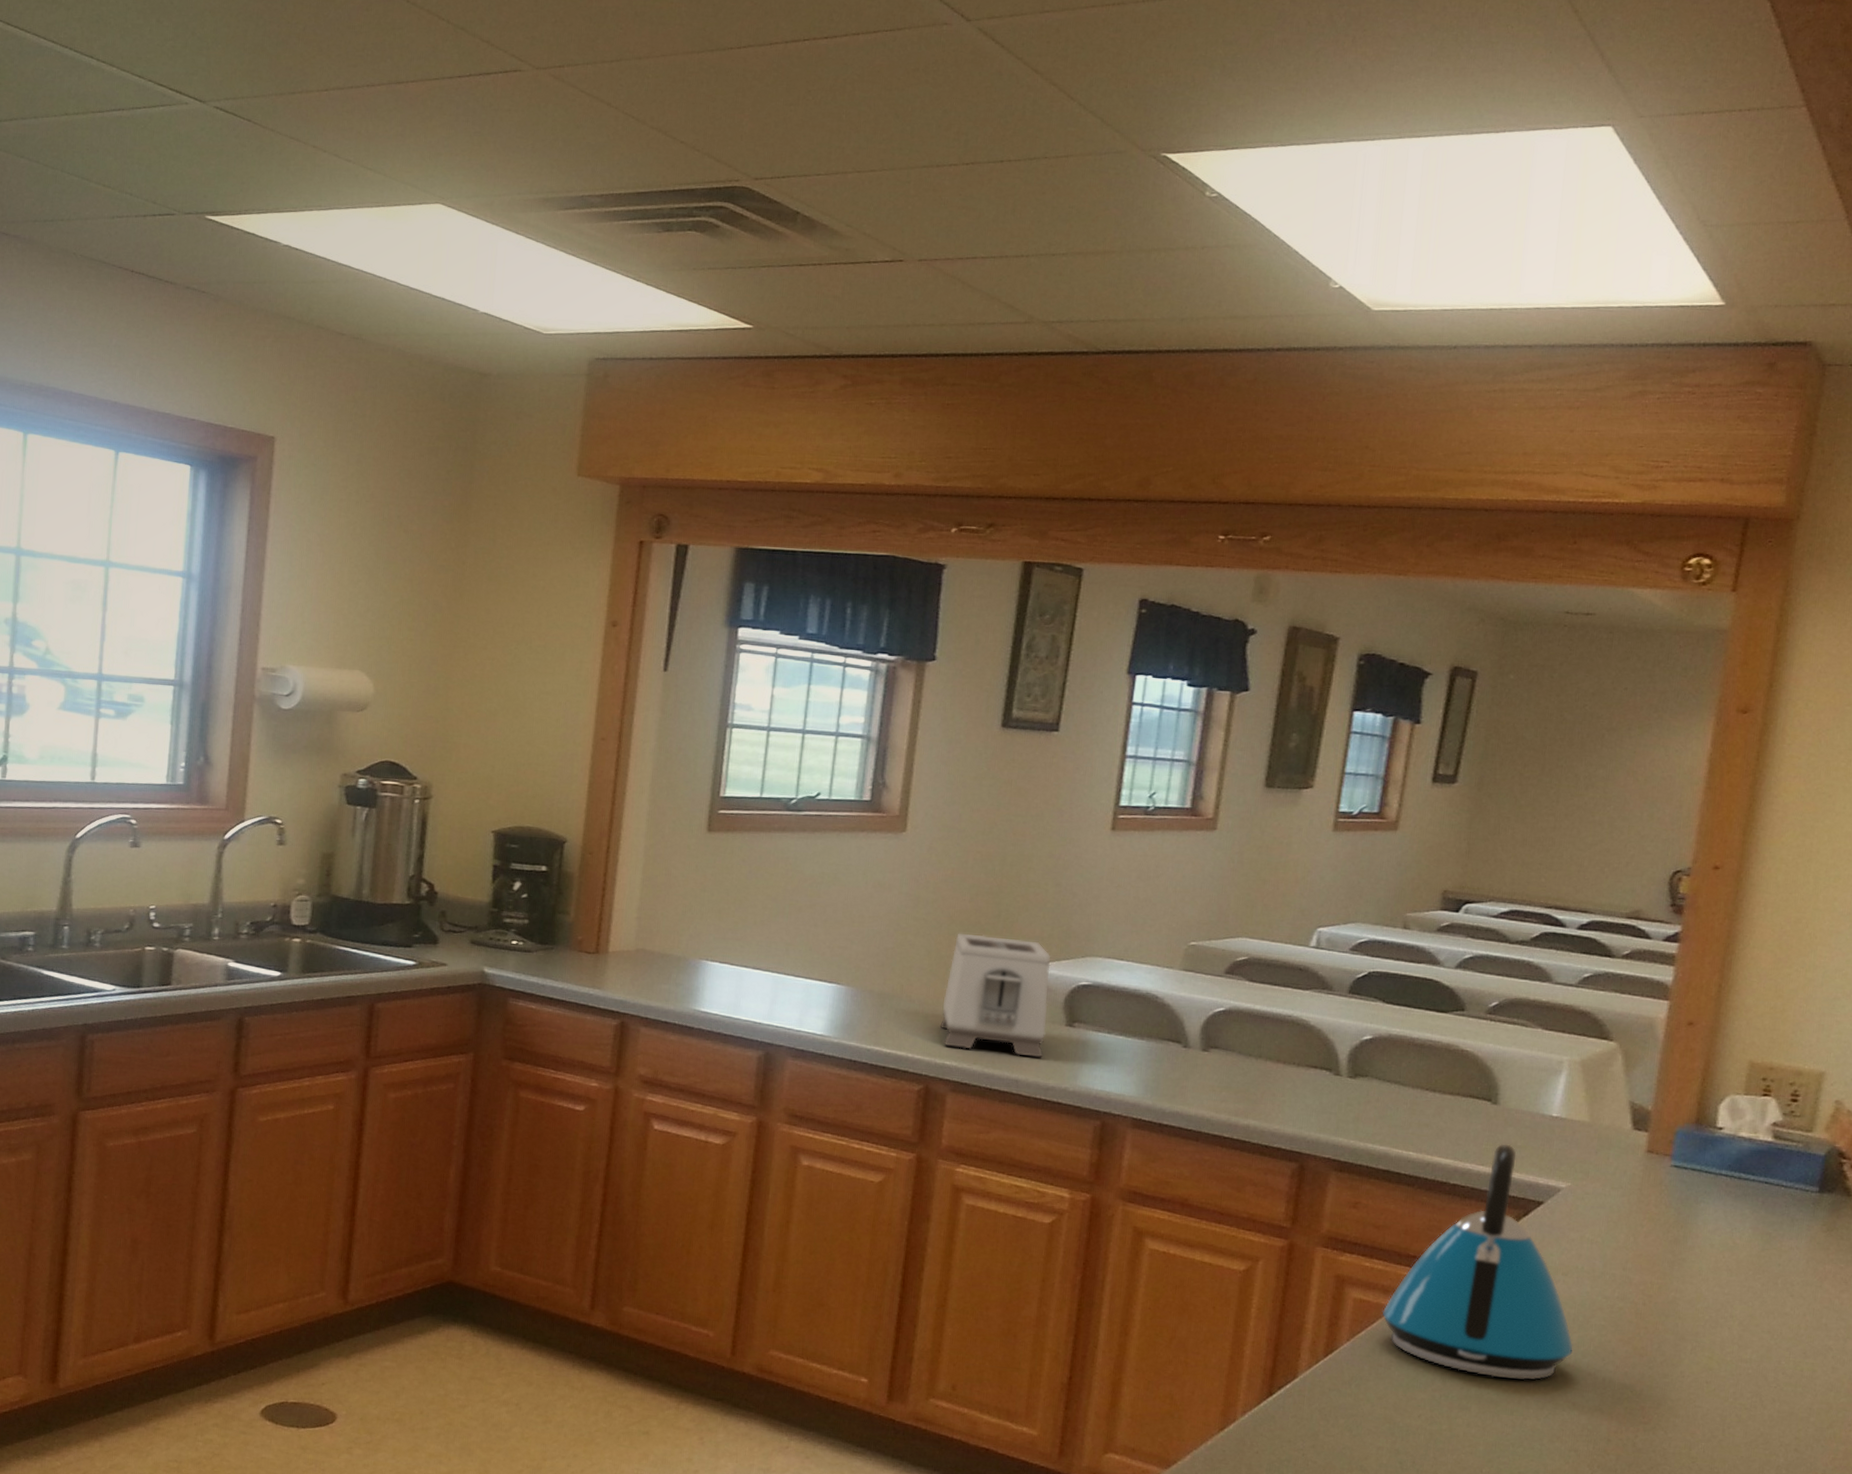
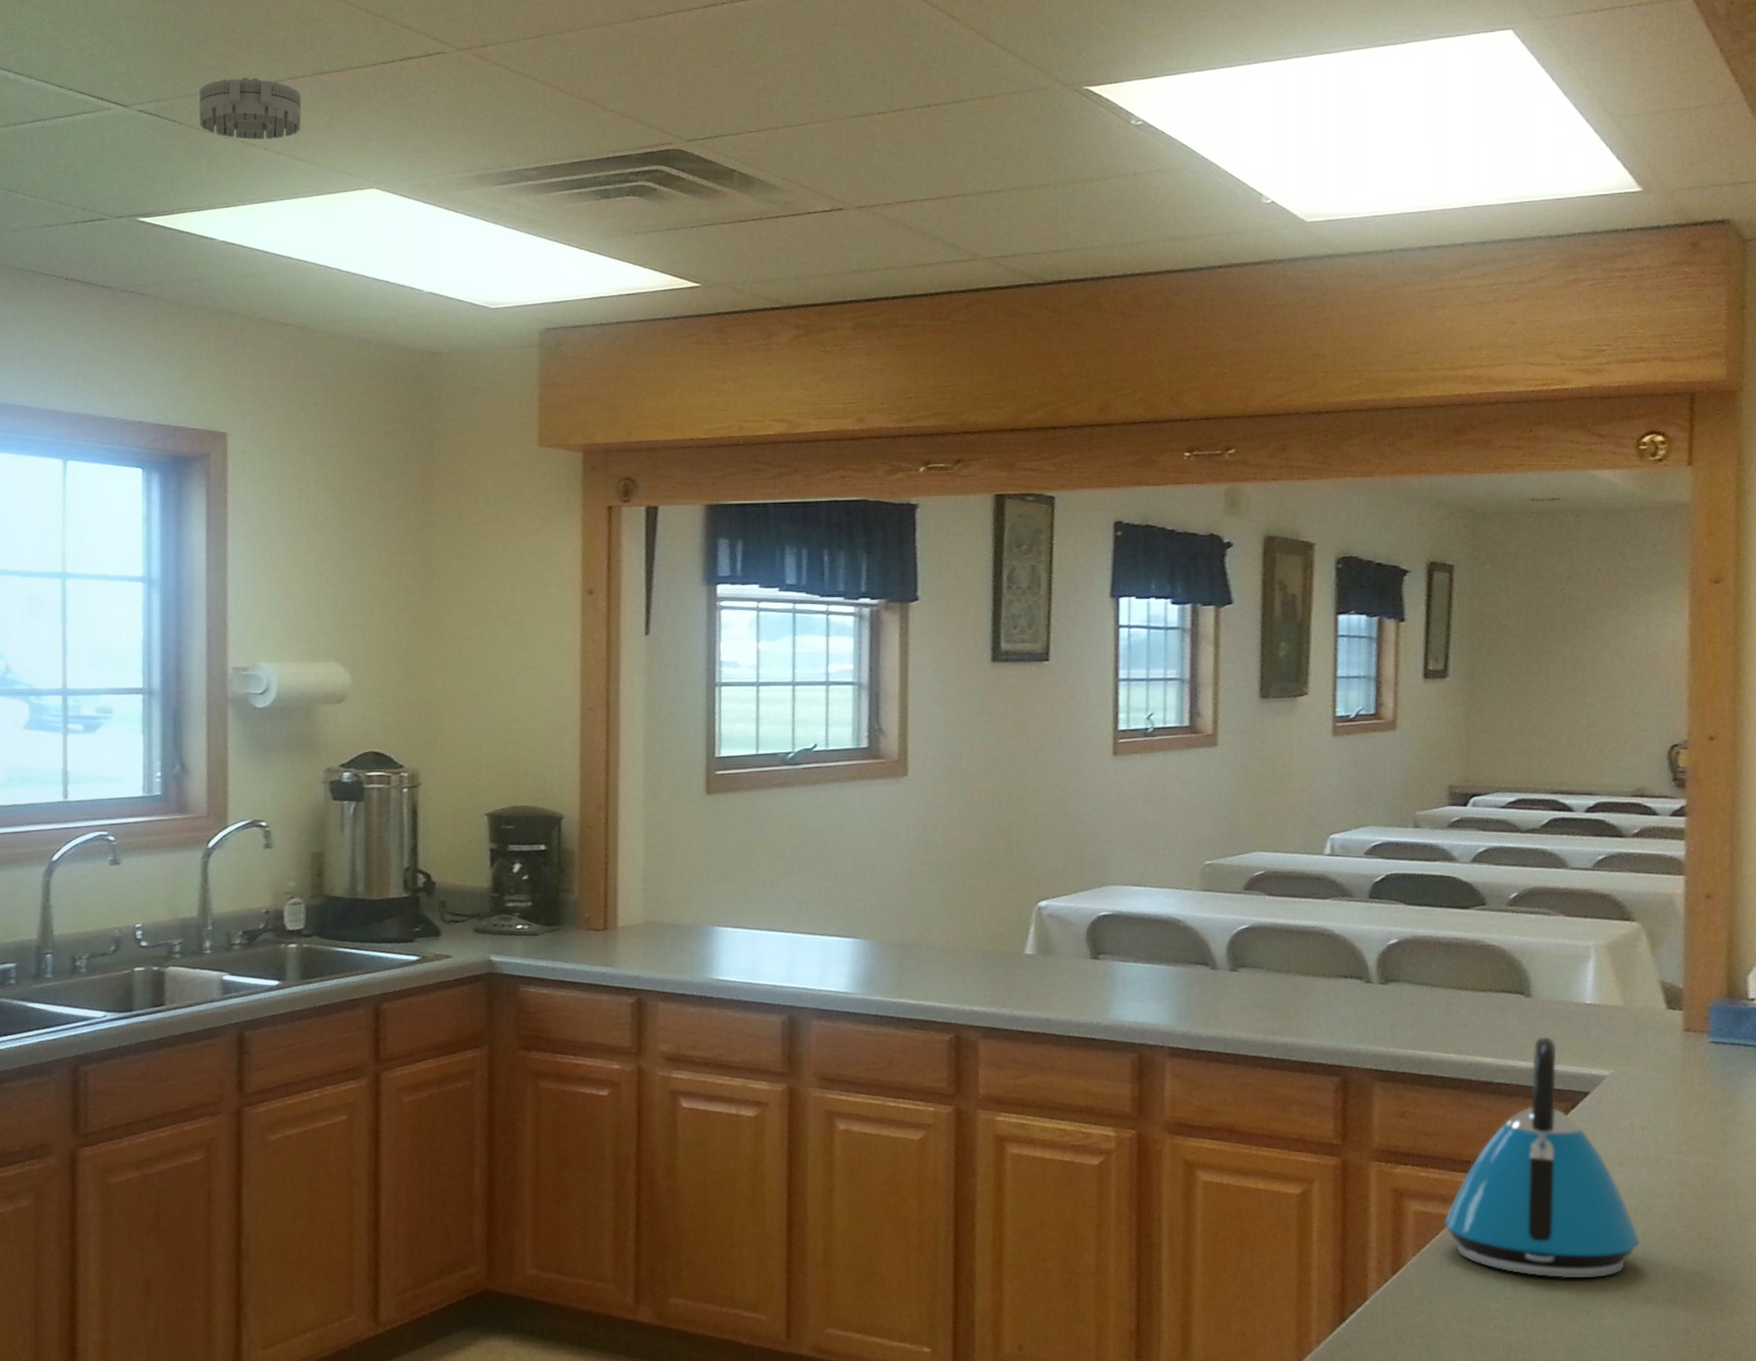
smoke detector: none [273,81,376,146] -> present [199,77,301,140]
toaster: present [939,933,1051,1058] -> none [963,873,1072,994]

